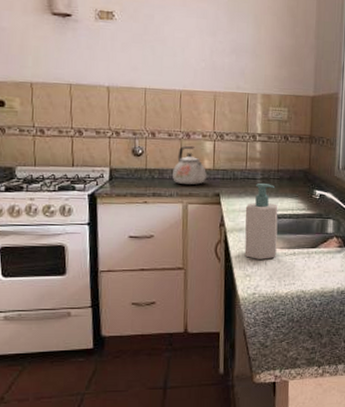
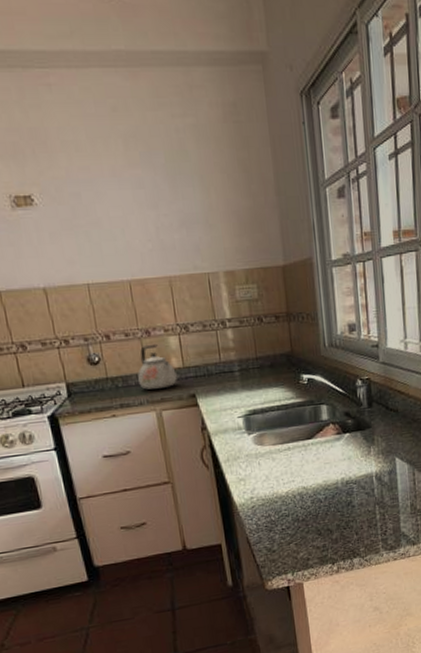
soap bottle: present [244,183,278,259] -> none [226,375,270,461]

